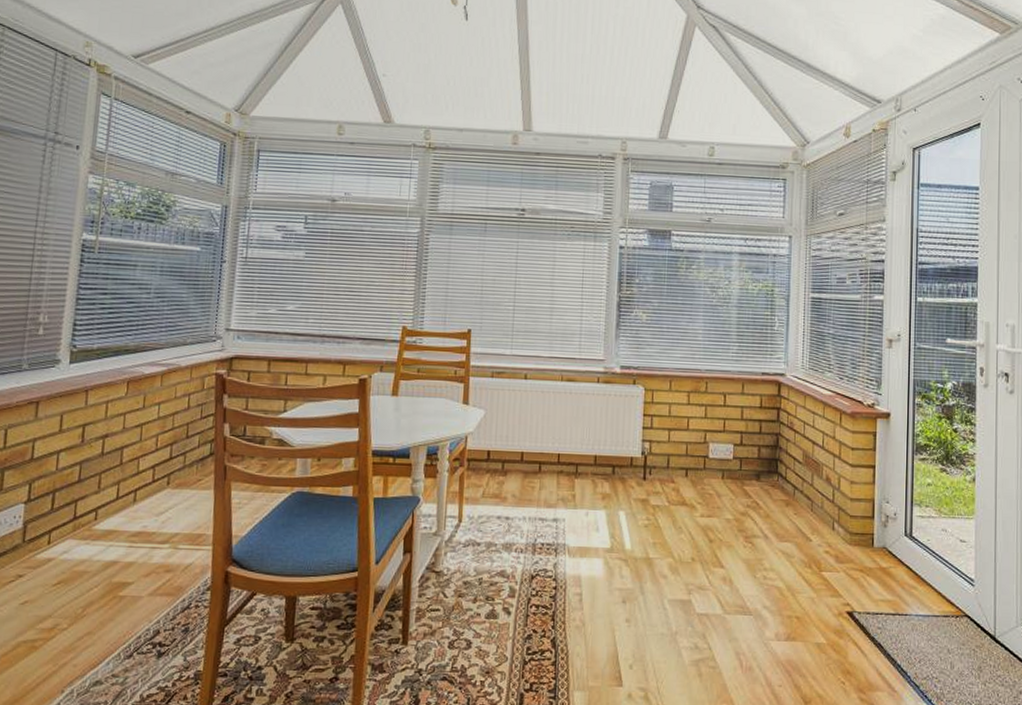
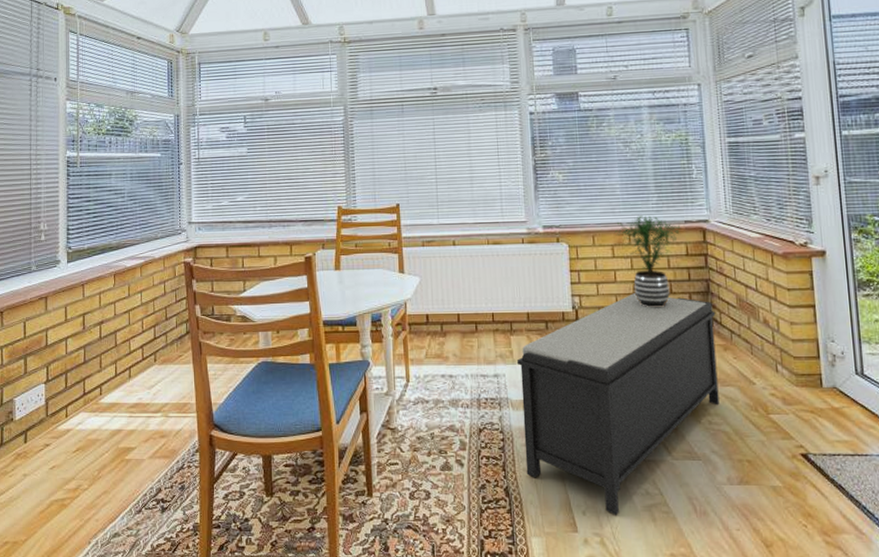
bench: none [576,442,782,669] -> present [517,293,720,515]
potted plant: none [692,363,758,460] -> present [614,215,681,308]

